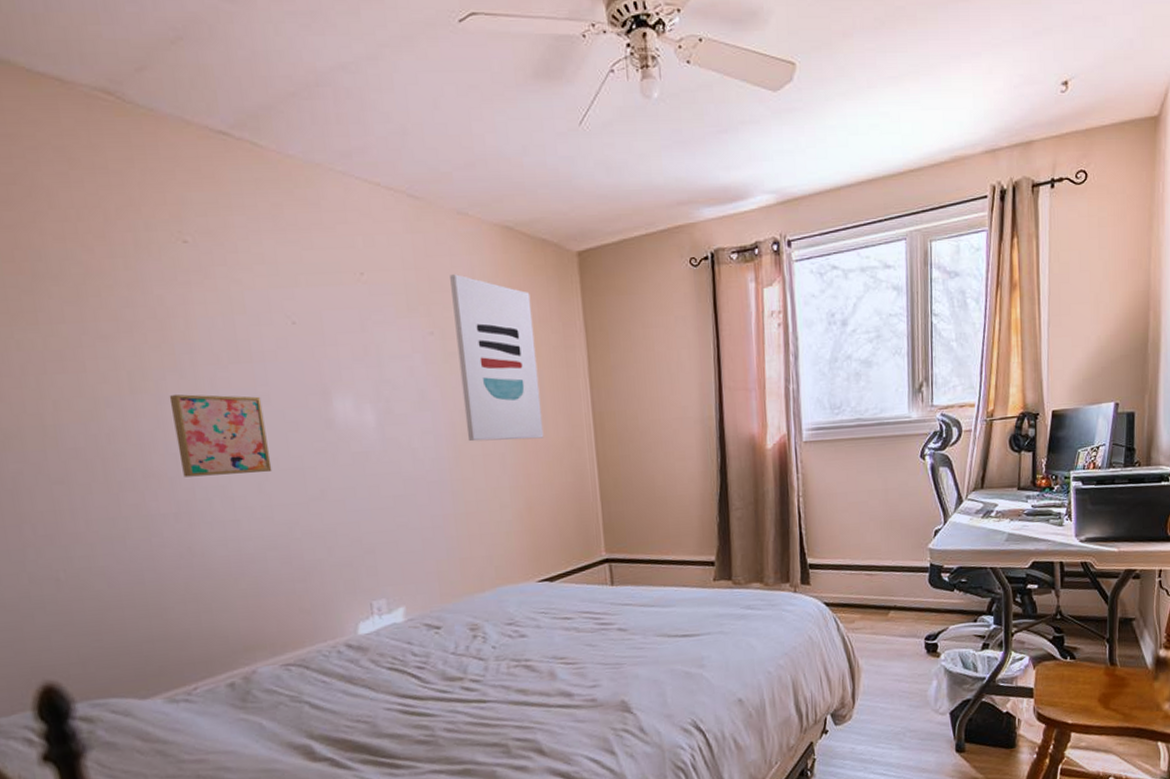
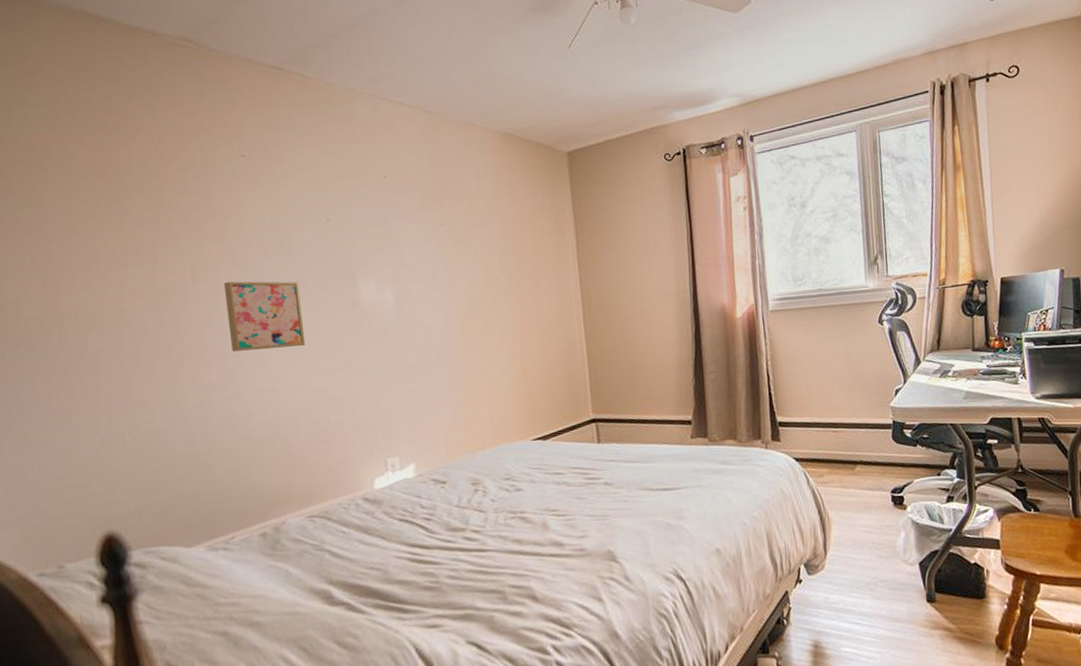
wall art: present [450,274,544,442] -> none [459,174,538,317]

